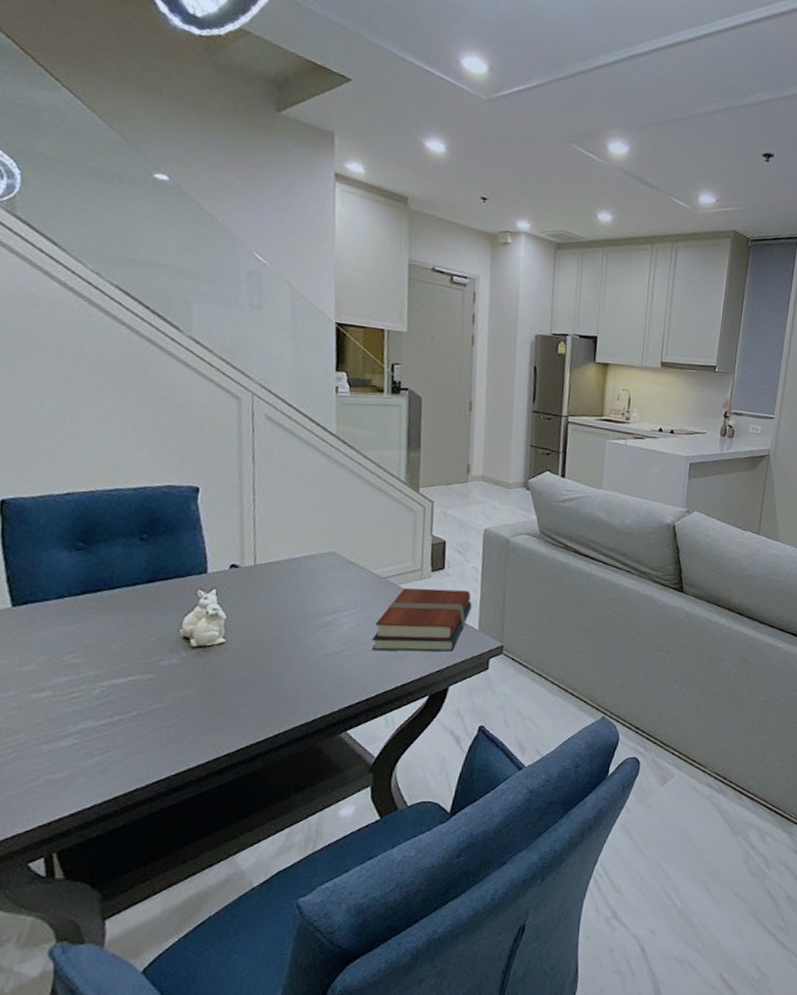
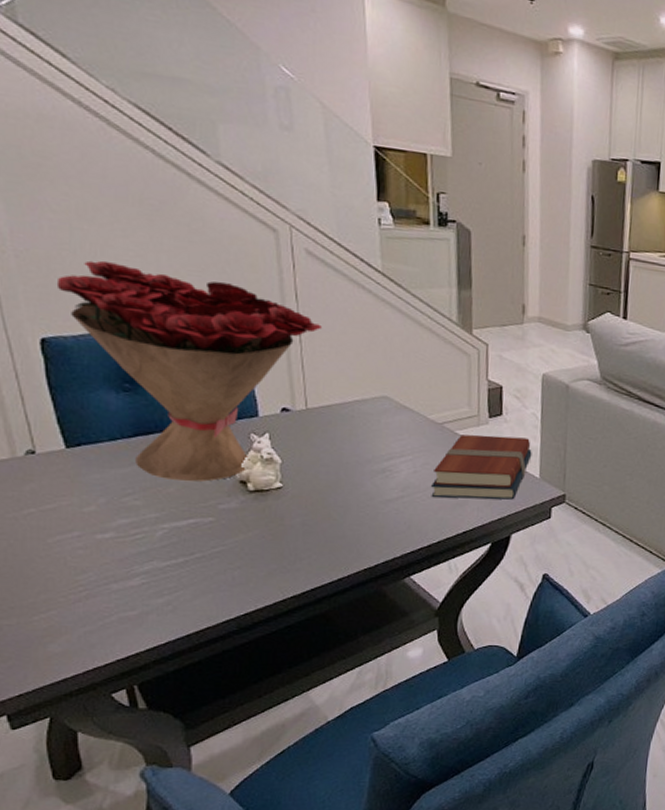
flower bouquet: none [22,426,275,638] -> present [56,260,322,482]

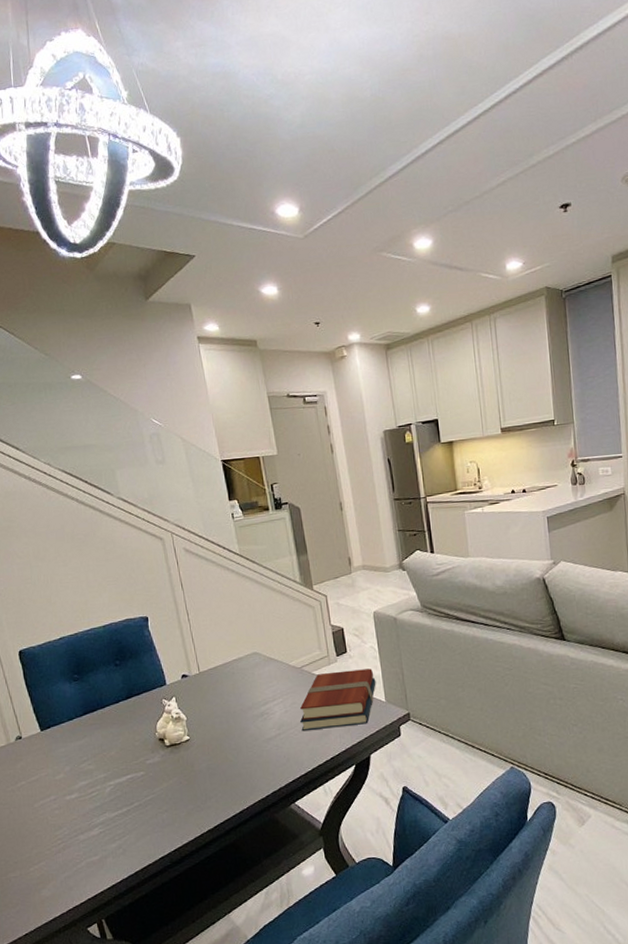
flower bouquet: present [56,260,322,482] -> none [25,585,202,745]

